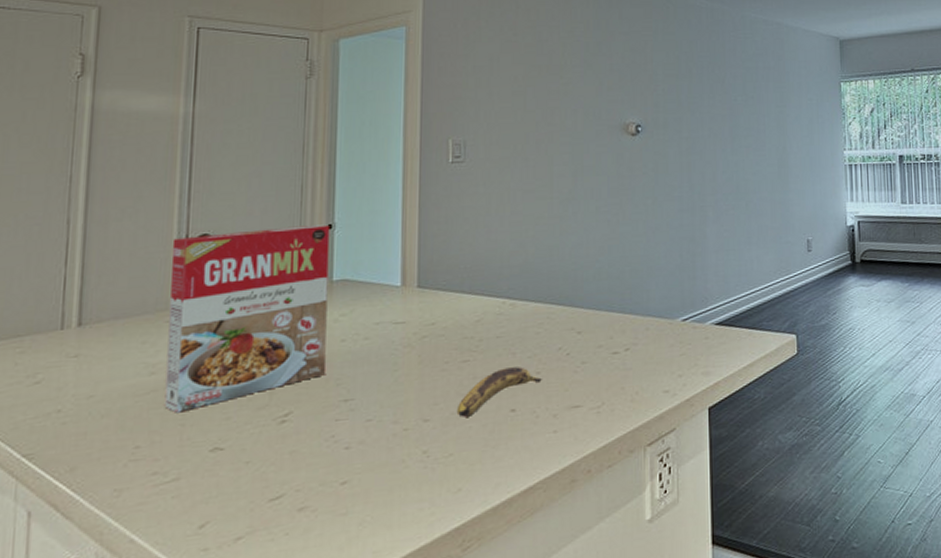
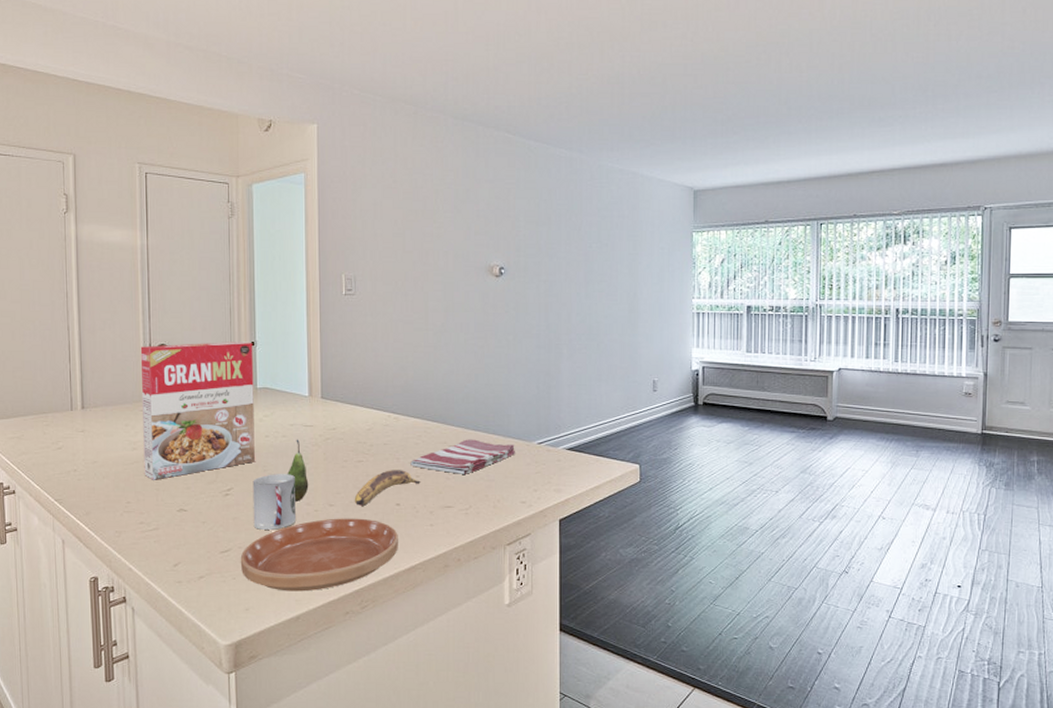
saucer: none [297,432,513,542] -> present [240,518,398,592]
cup: none [318,386,379,463] -> present [253,474,296,530]
fruit: none [369,340,397,421] -> present [287,439,309,501]
dish towel: none [529,321,656,366] -> present [410,439,515,475]

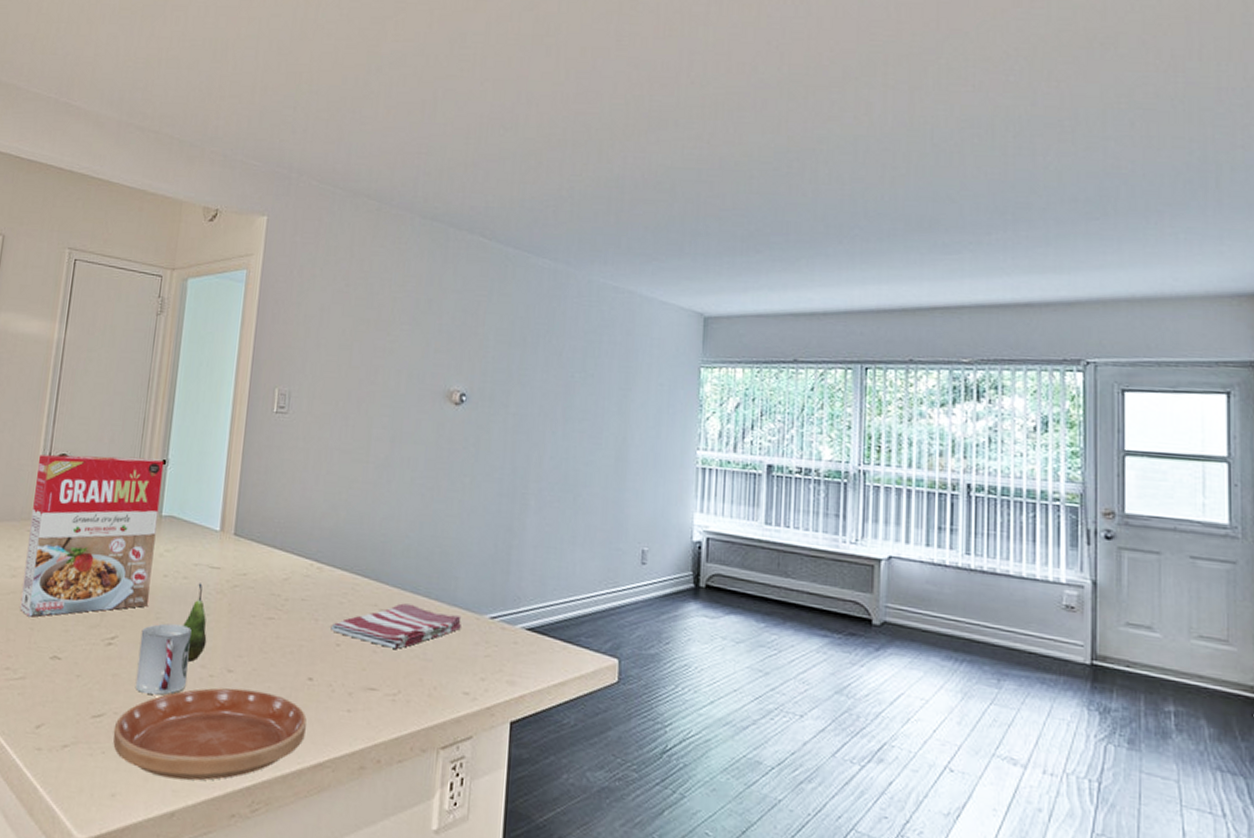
banana: present [354,470,420,506] -> none [258,633,341,676]

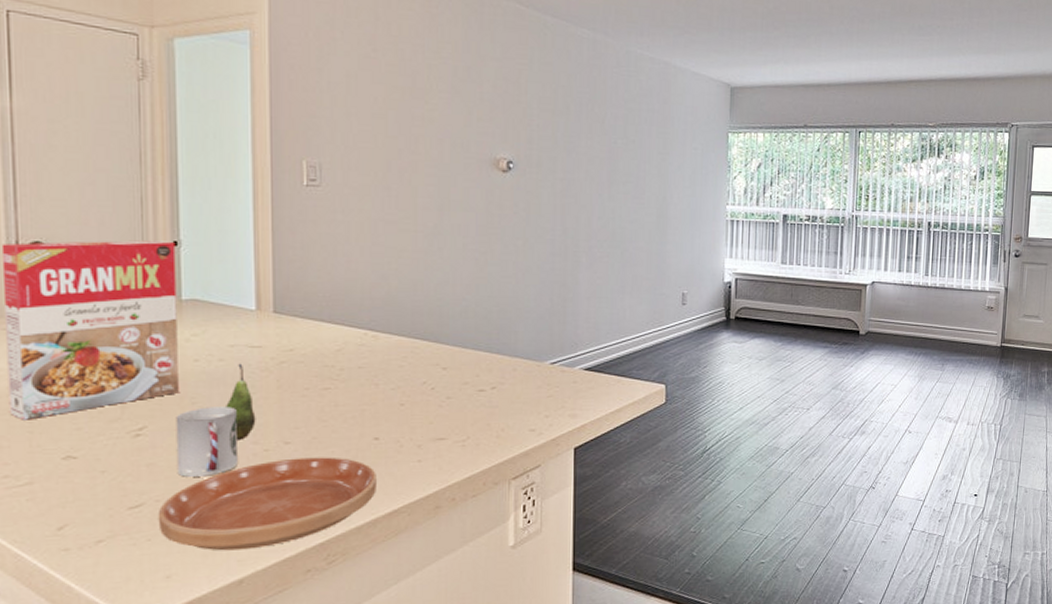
dish towel: present [331,603,462,650] -> none [393,360,523,402]

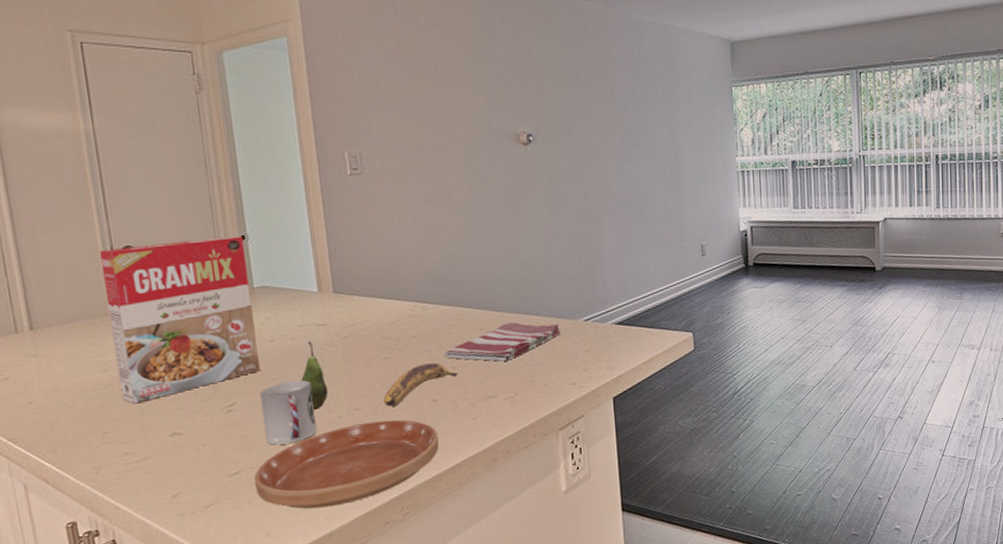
banana: none [318,398,406,442] -> present [383,363,458,407]
dish towel: none [393,360,523,402] -> present [444,322,560,362]

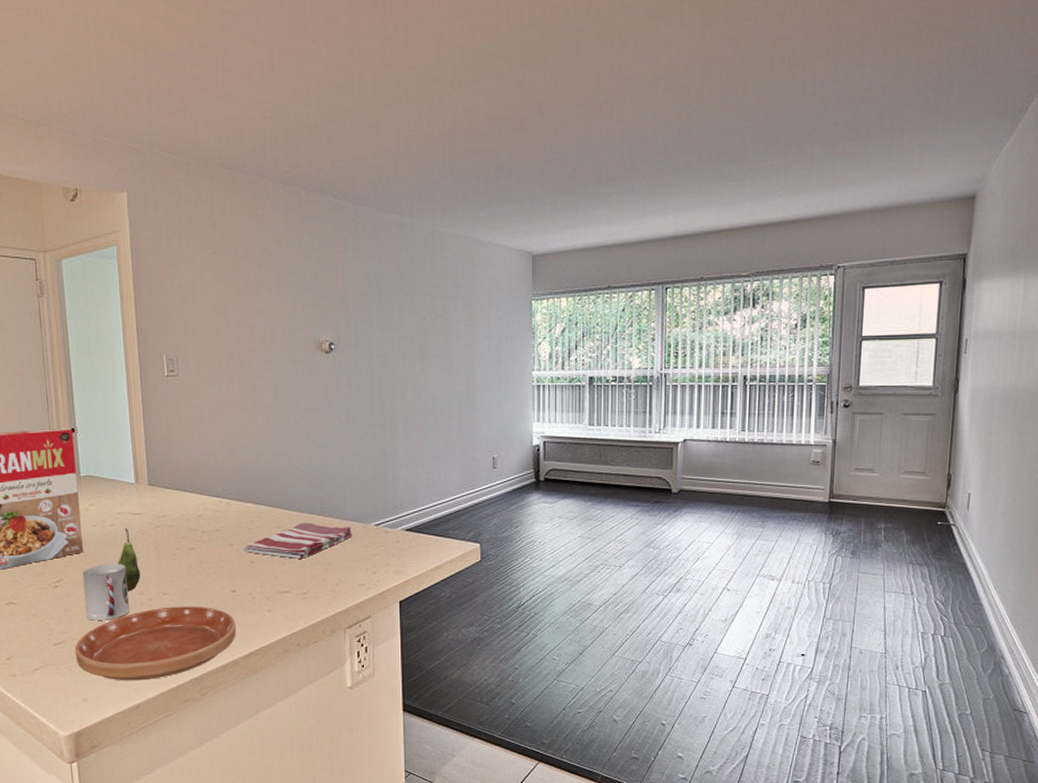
banana: present [383,363,458,407] -> none [188,556,256,594]

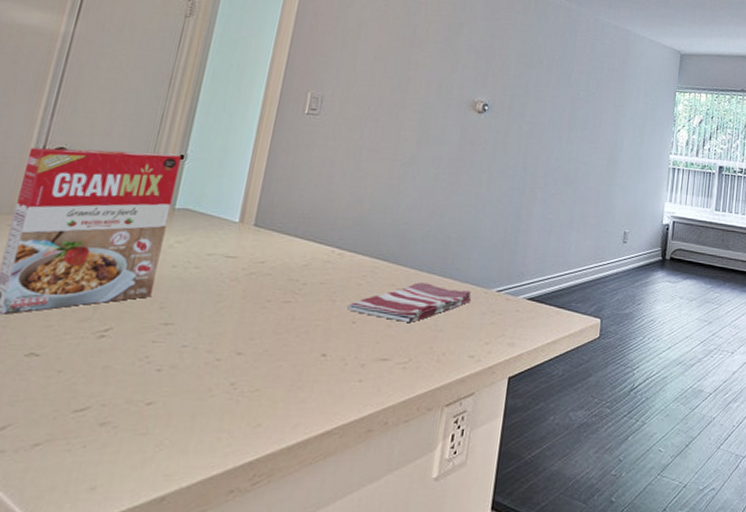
saucer: present [74,606,236,681] -> none [97,369,317,464]
cup: present [82,563,129,621] -> none [129,312,200,383]
fruit: present [118,528,141,591] -> none [190,272,217,348]

